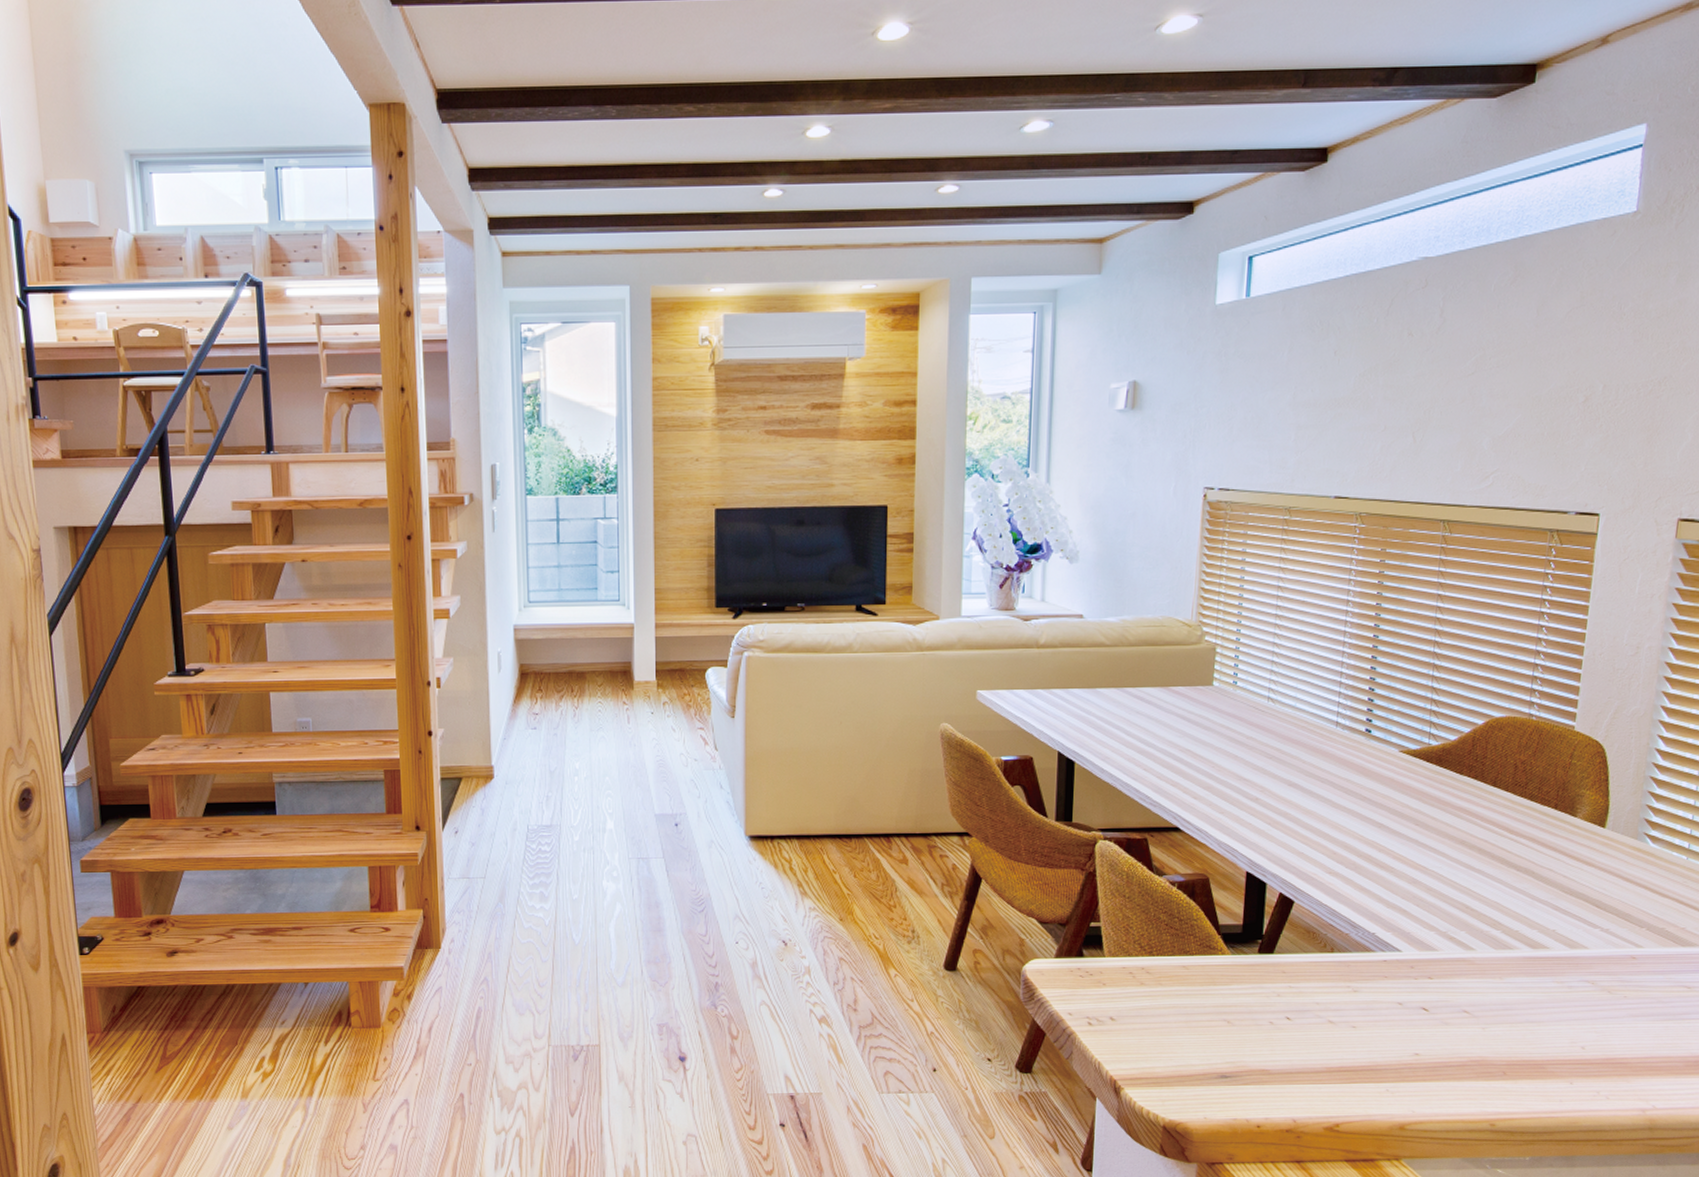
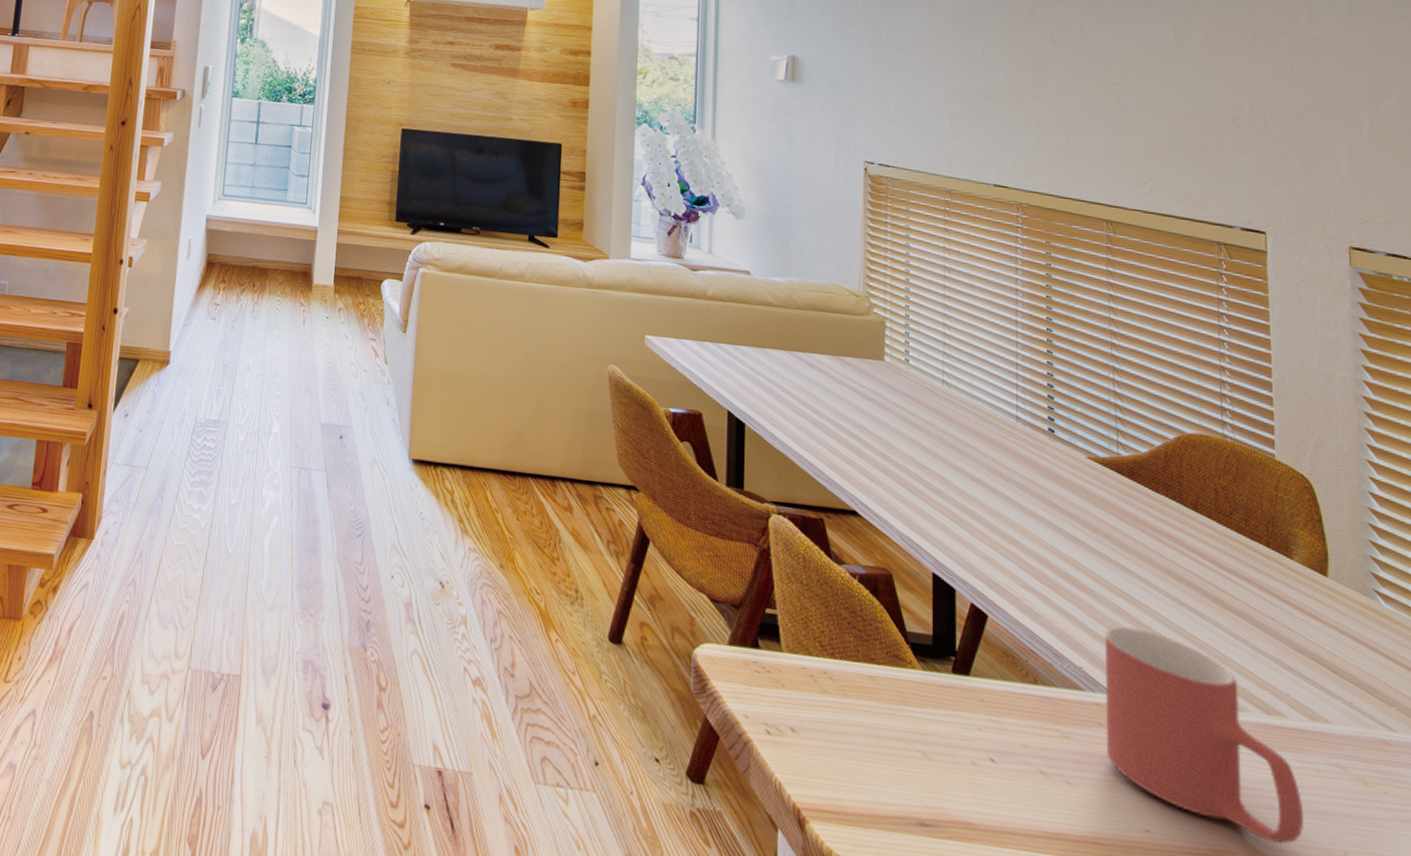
mug: none [1388,894,1553,1048] -> present [1105,626,1305,844]

